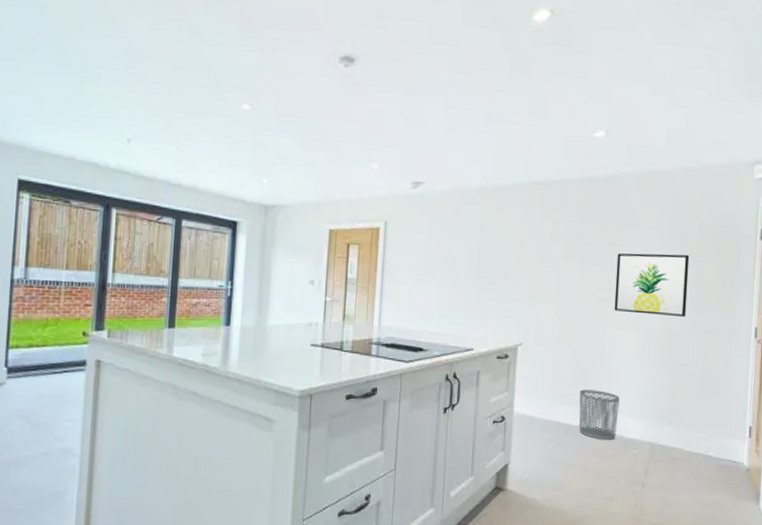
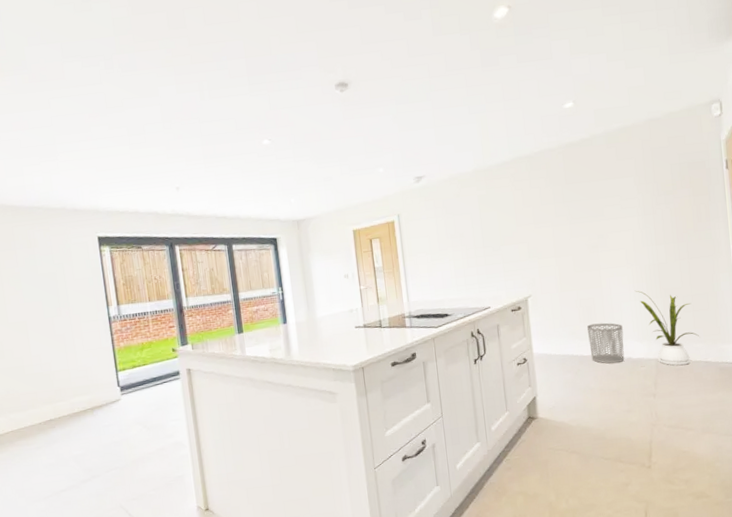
wall art: present [614,253,690,318] -> none [601,193,670,254]
house plant: none [639,359,703,456] -> present [634,290,699,366]

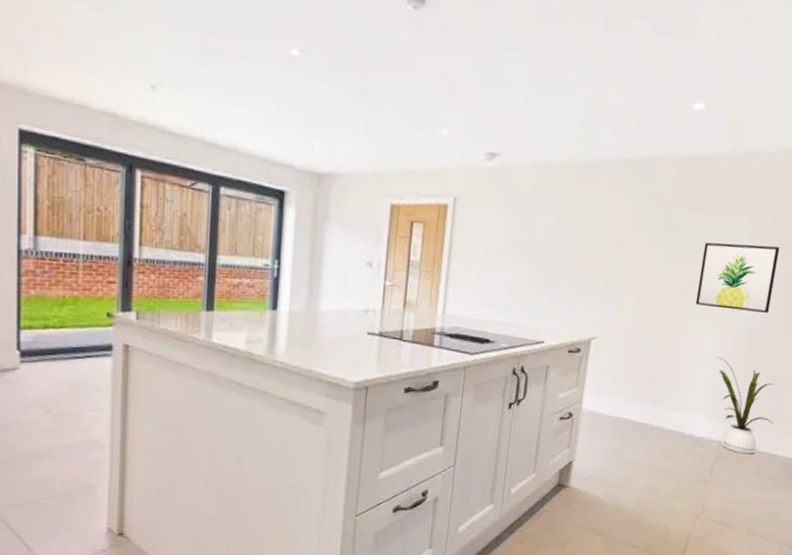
waste bin: present [586,322,625,364] -> none [648,386,692,439]
wall art: none [601,193,670,254] -> present [695,242,780,314]

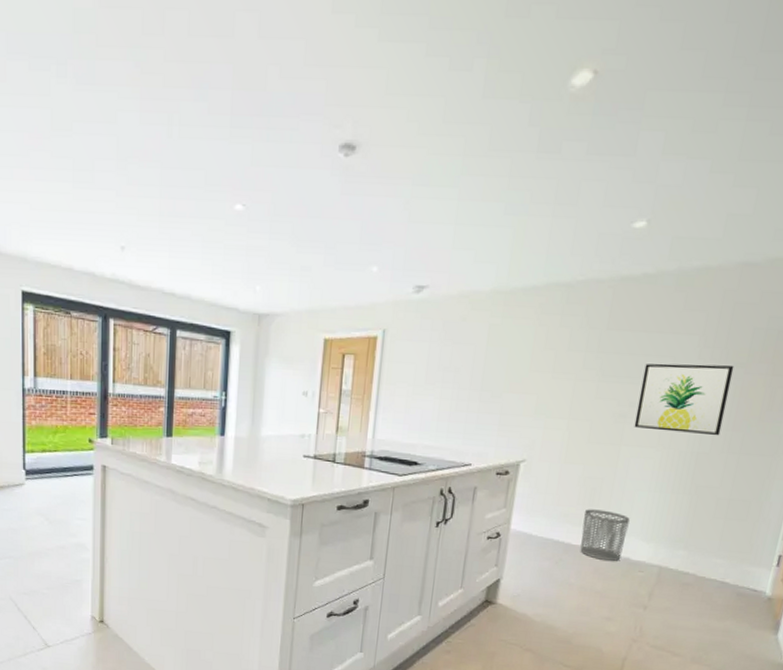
waste bin: none [648,386,692,439] -> present [580,509,630,562]
house plant: present [716,356,774,455] -> none [657,479,725,581]

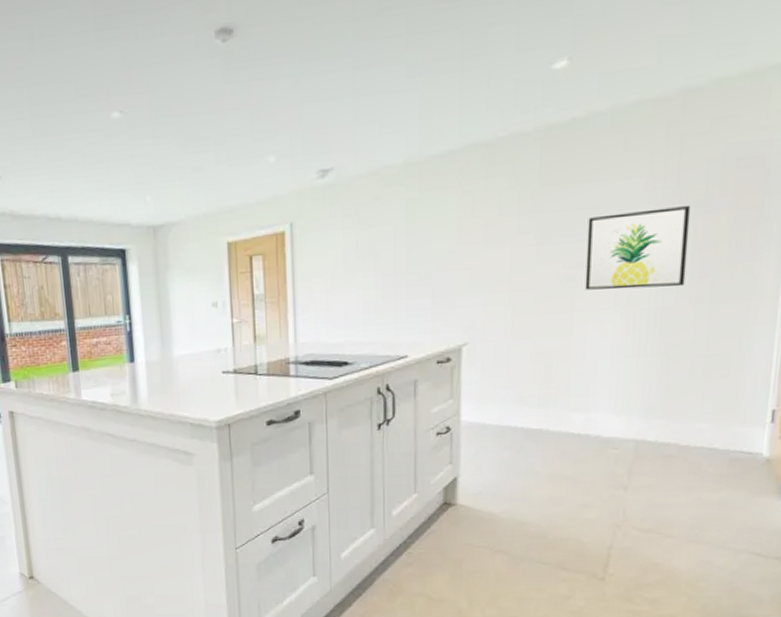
waste bin: present [580,509,630,562] -> none [541,386,594,443]

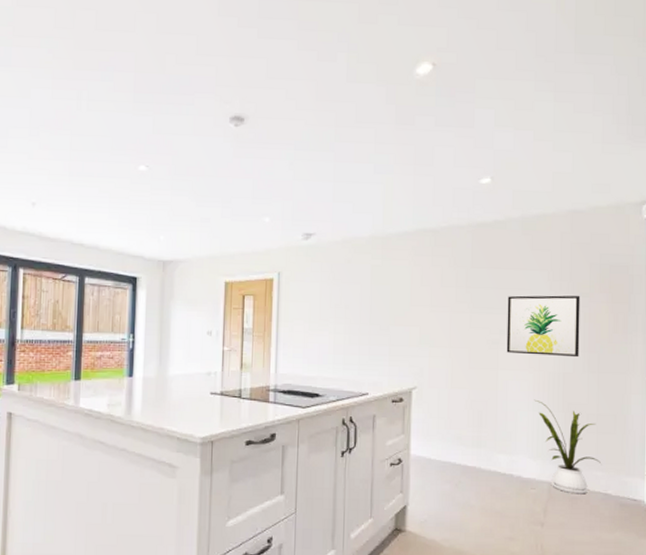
house plant: none [620,344,707,452] -> present [534,399,601,495]

